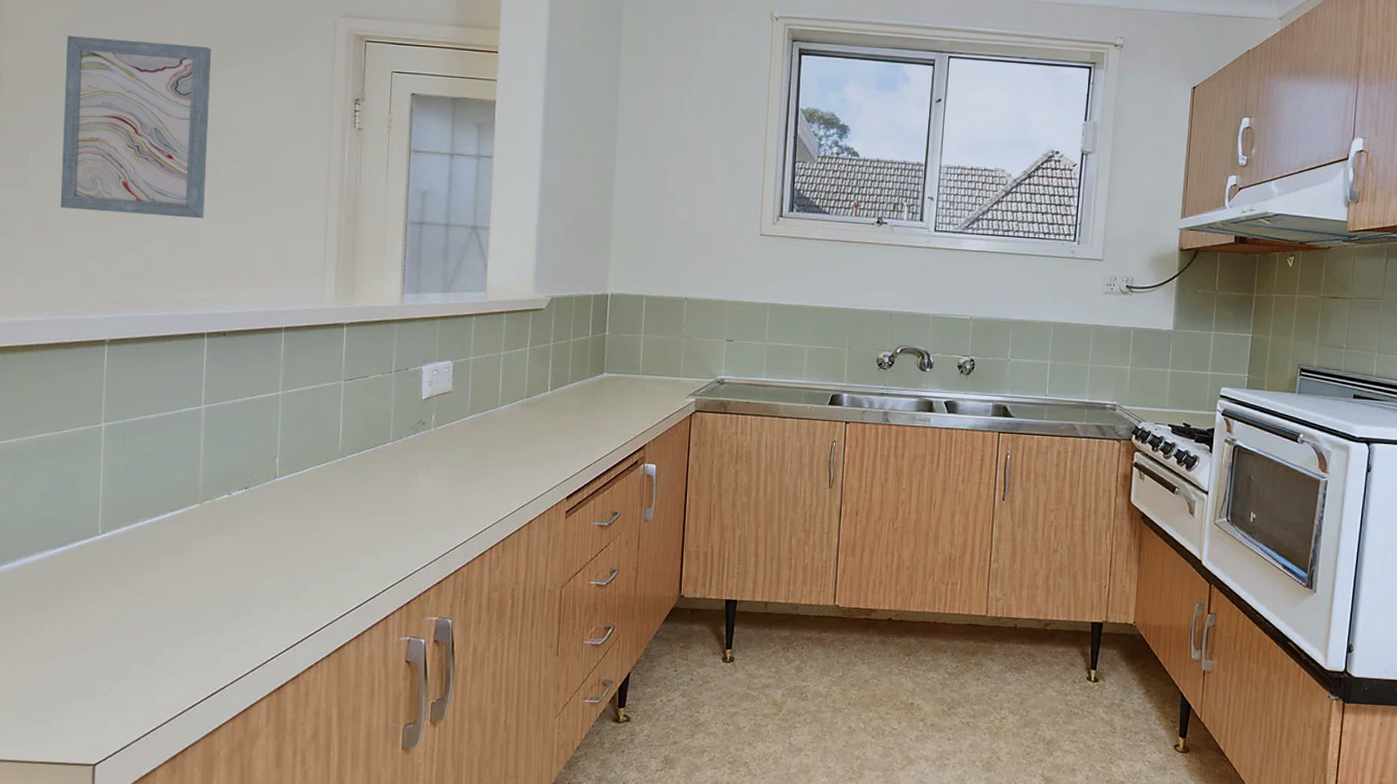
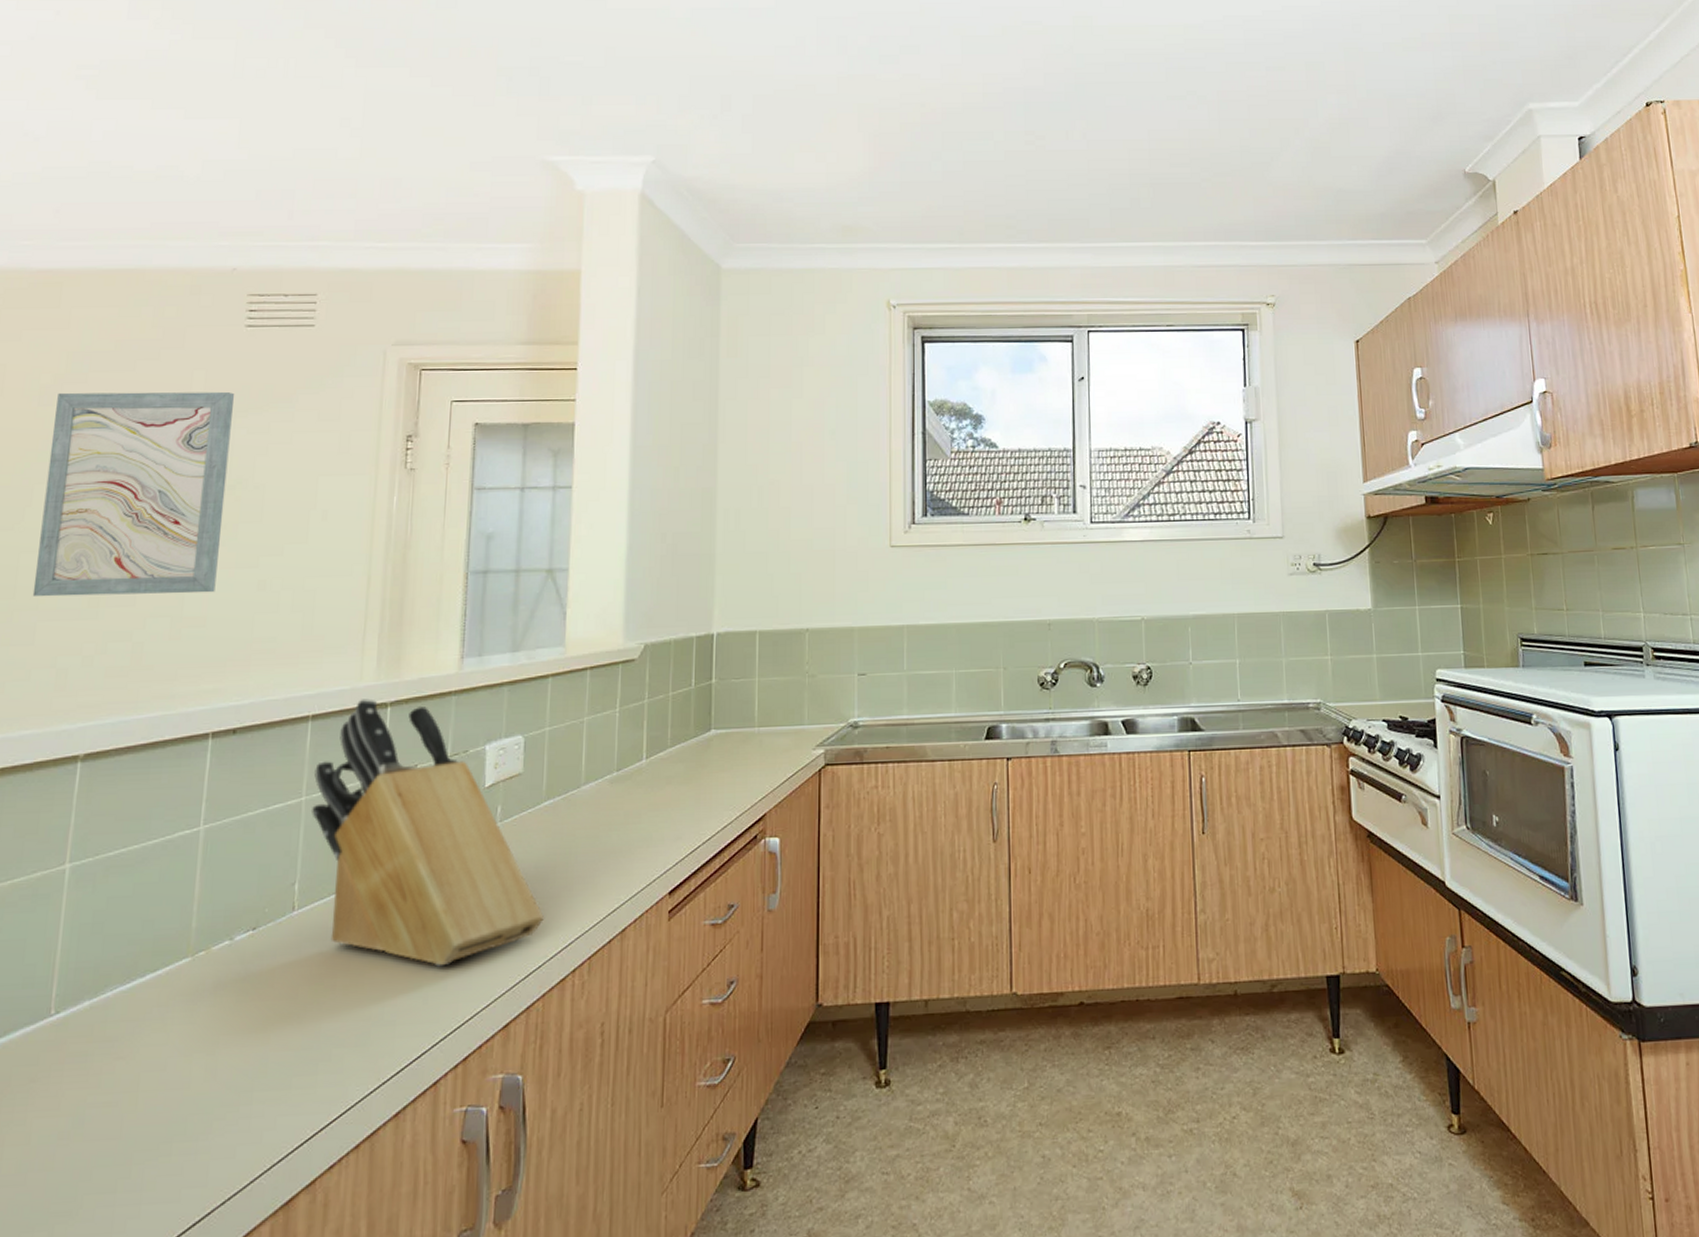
knife block: none [287,318,468,533] -> present [312,698,544,967]

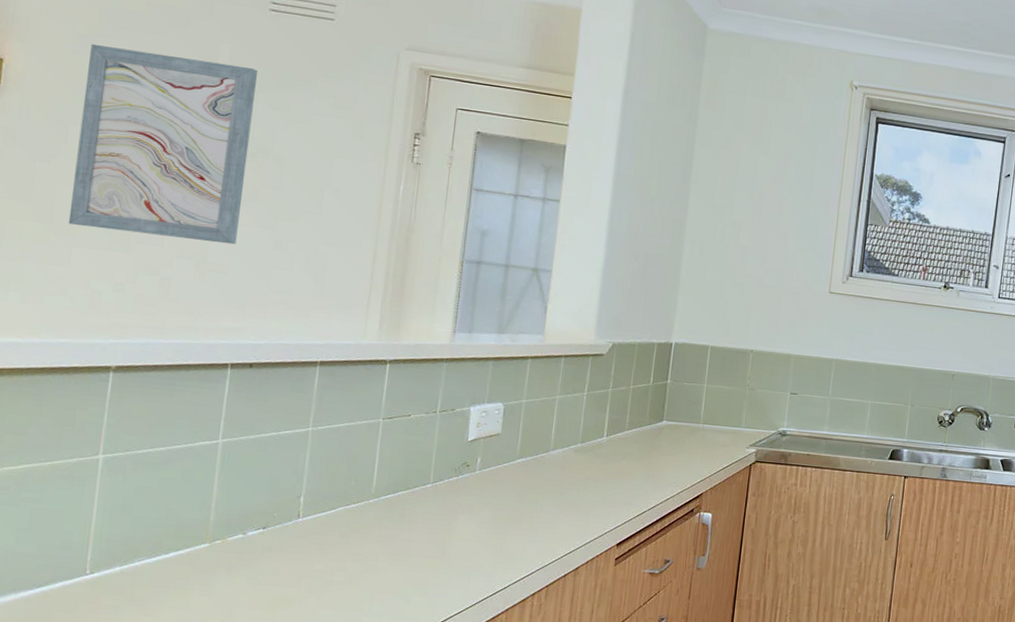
knife block: present [312,698,544,967] -> none [317,354,511,577]

